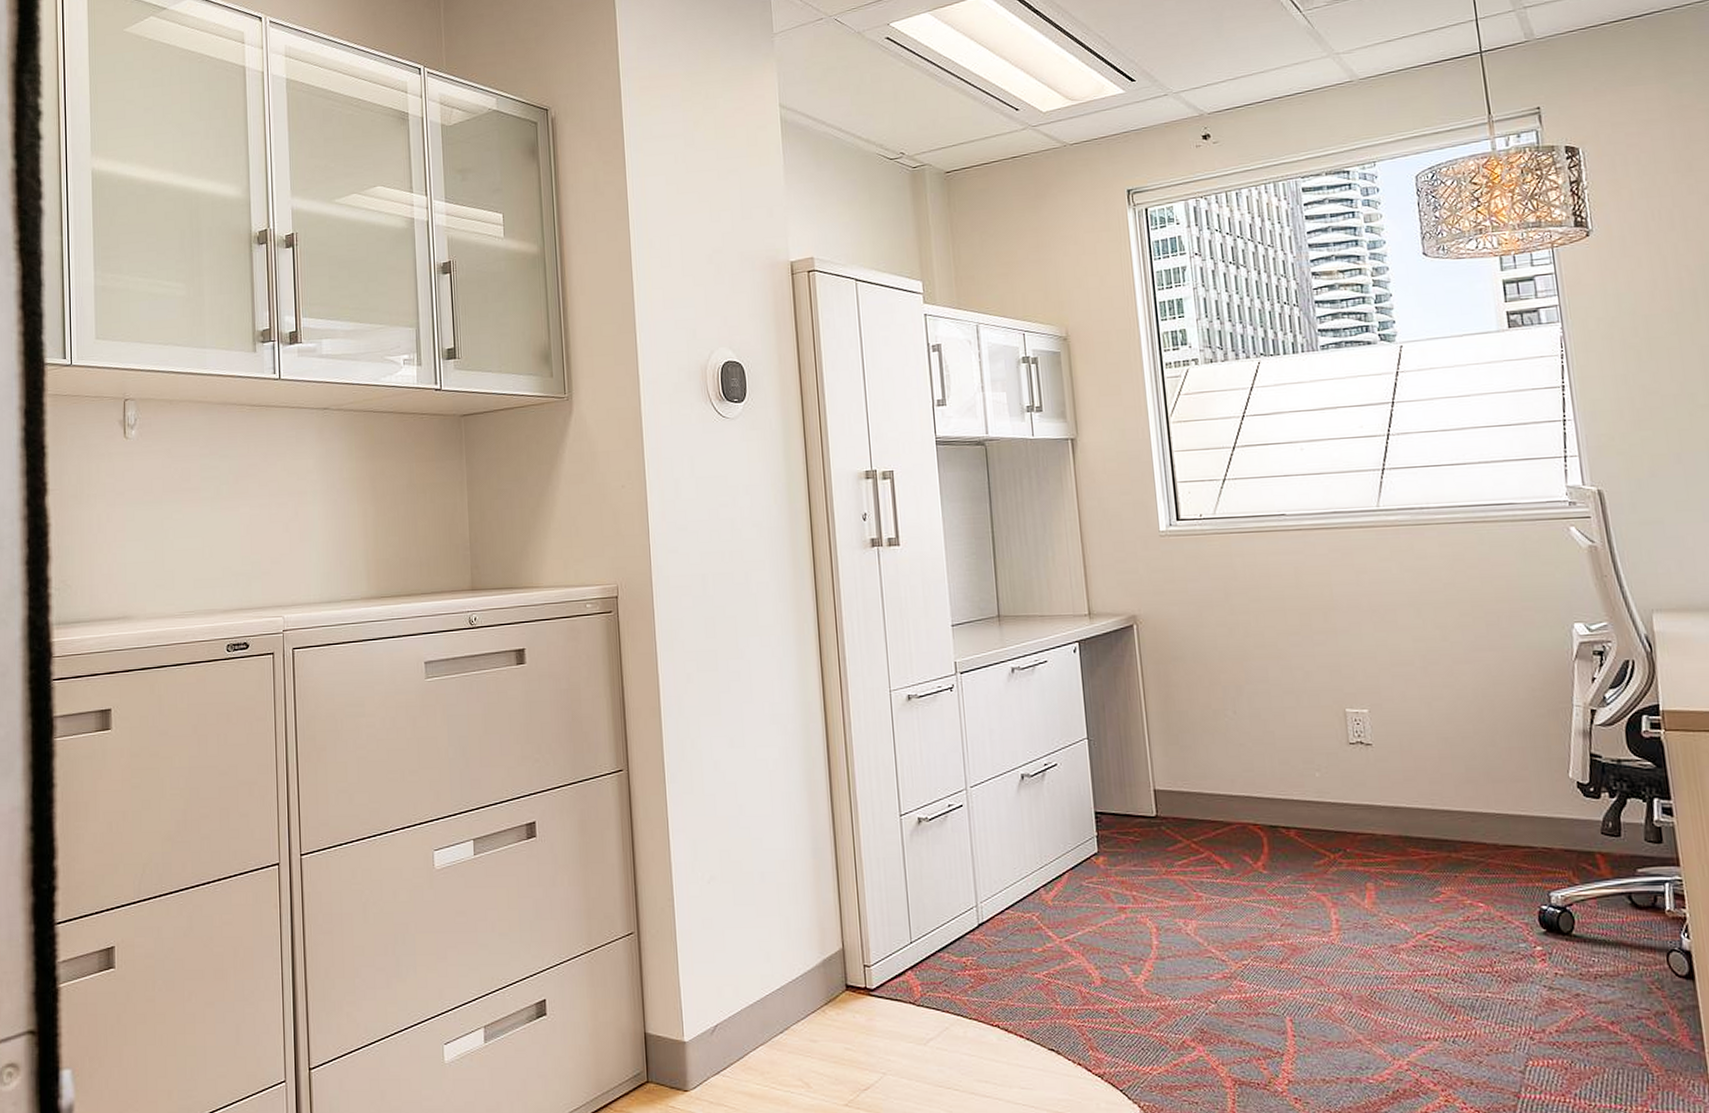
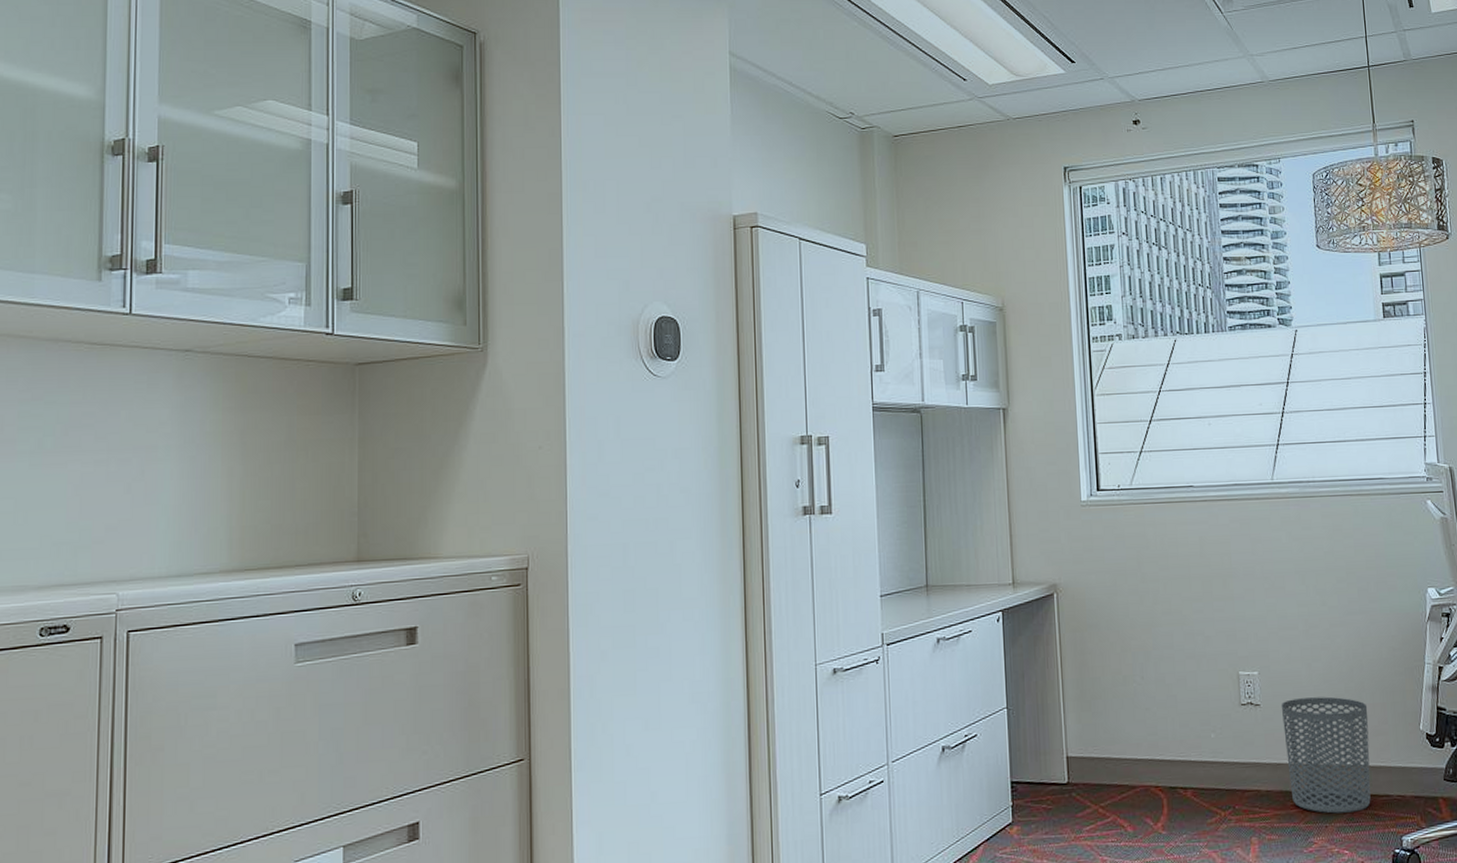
waste bin: none [1396,738,1510,863] -> present [1281,696,1371,814]

